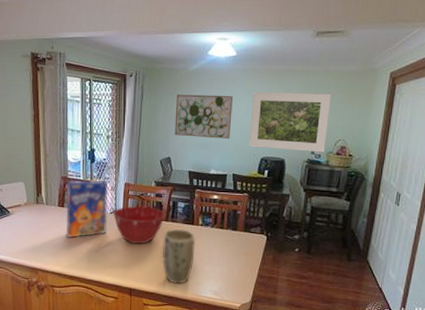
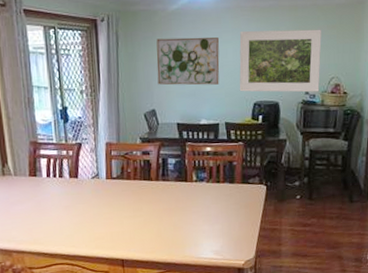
cereal box: present [67,180,108,239] -> none [38,141,90,212]
mixing bowl: present [113,205,165,245] -> none [95,166,154,210]
plant pot: present [162,229,195,284] -> none [154,188,191,248]

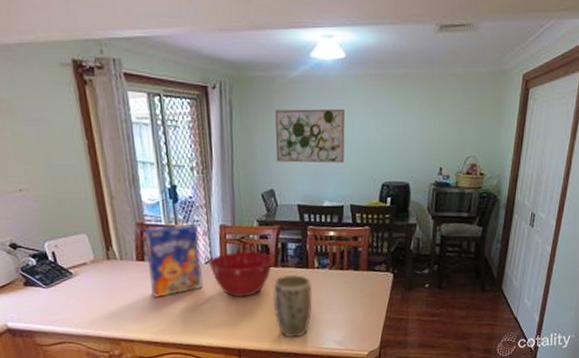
cereal box: none [38,141,90,212] -> present [145,223,203,299]
mixing bowl: none [95,166,154,210] -> present [209,250,273,298]
plant pot: none [154,188,191,248] -> present [273,275,312,338]
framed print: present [239,29,322,93] -> none [366,102,458,173]

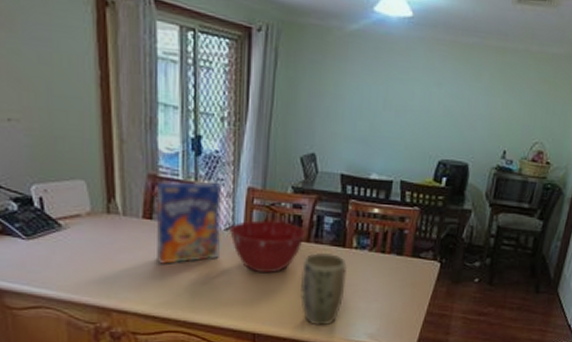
wall art: present [275,108,346,163] -> none [322,64,406,133]

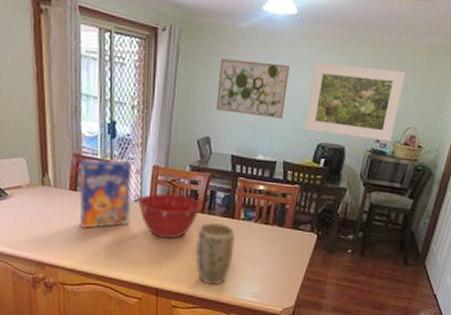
wall art: none [322,64,406,133] -> present [216,58,291,119]
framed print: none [422,70,531,158] -> present [304,62,406,141]

